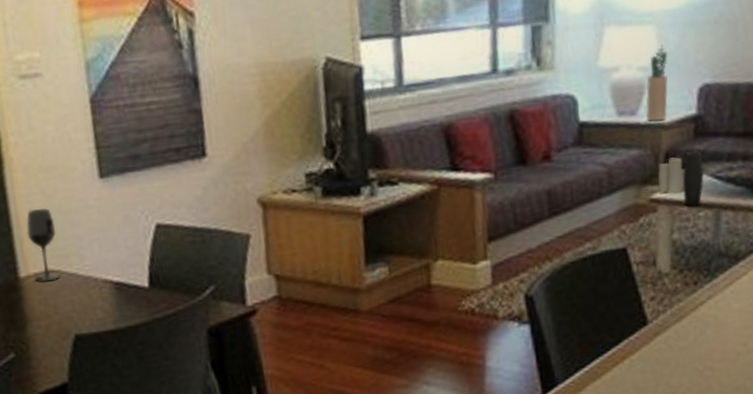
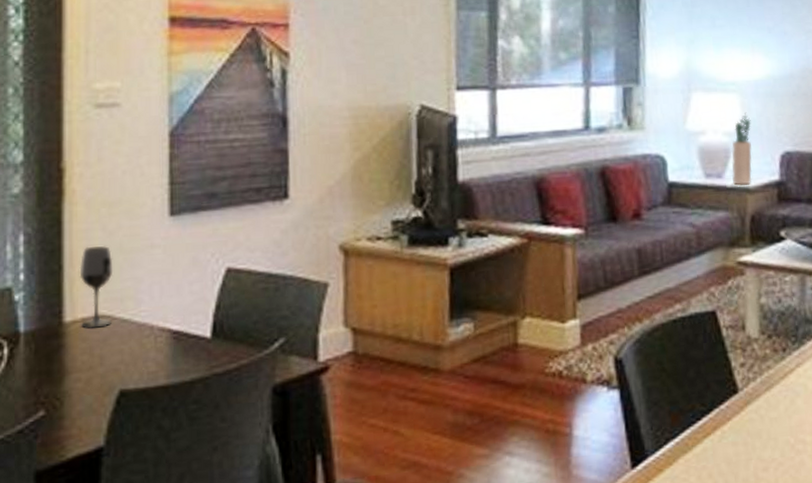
candle: present [657,156,685,194] -> none [744,220,770,258]
vase: present [682,150,704,207] -> none [768,215,789,271]

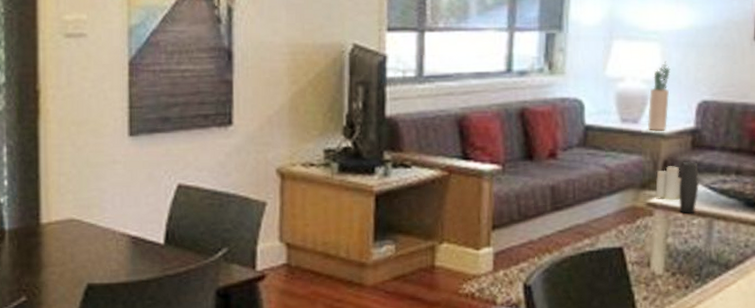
wine glass: present [79,246,113,329] -> none [53,160,82,230]
candle: none [744,220,770,258] -> present [654,165,682,201]
vase: none [768,215,789,271] -> present [678,161,699,213]

